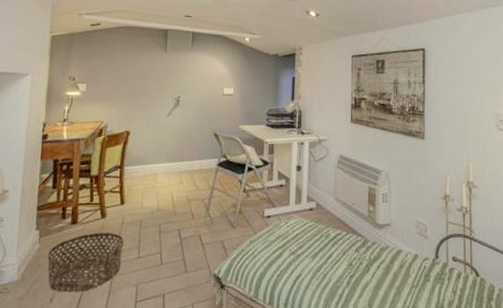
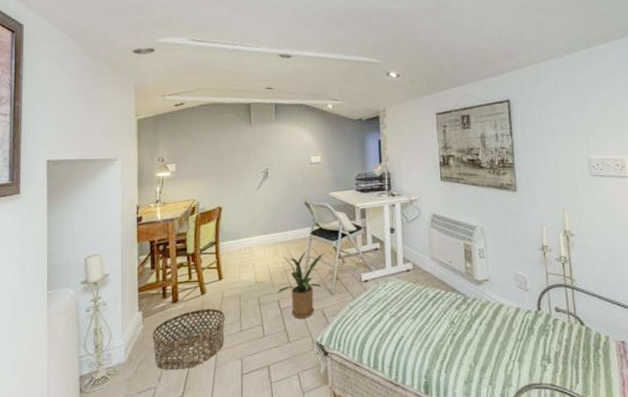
house plant: none [177,181,230,250] -> present [276,249,325,319]

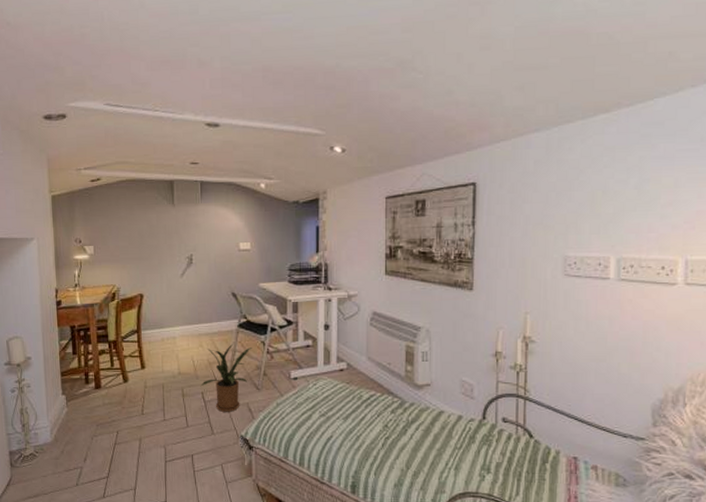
basket: present [152,308,225,371] -> none [76,396,148,453]

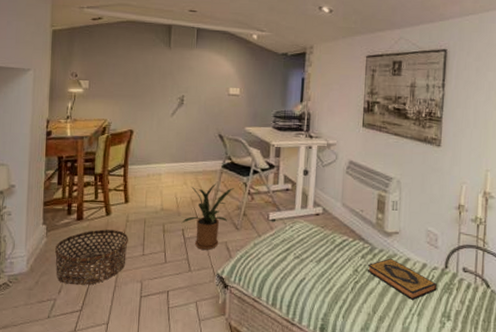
basket: none [76,396,148,453] -> present [54,229,128,286]
hardback book: none [398,411,475,454] -> present [367,258,437,300]

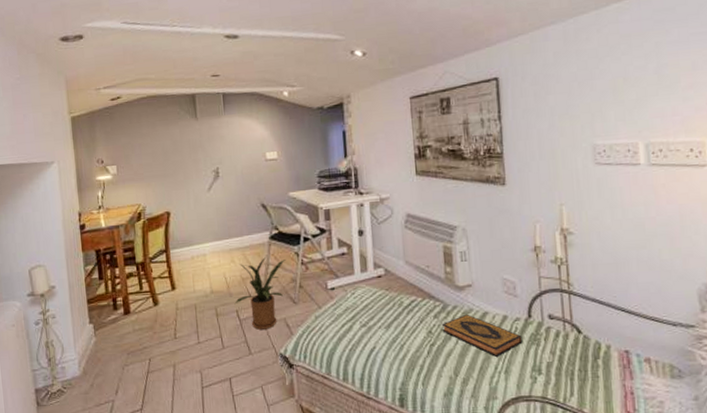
basket: present [54,229,128,286] -> none [105,320,182,384]

